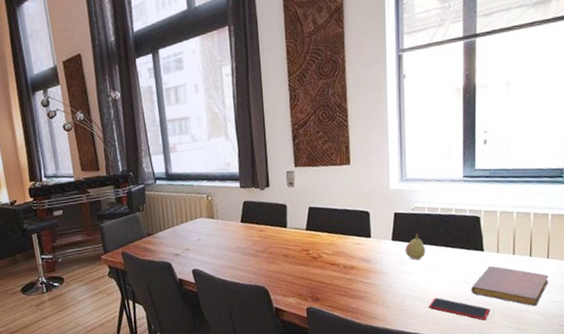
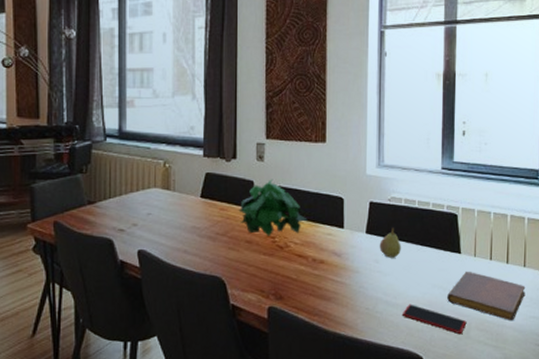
plant: none [275,201,338,250] -> present [238,179,308,236]

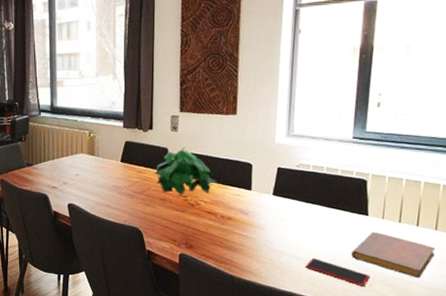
fruit: present [379,227,401,258] -> none [285,190,308,217]

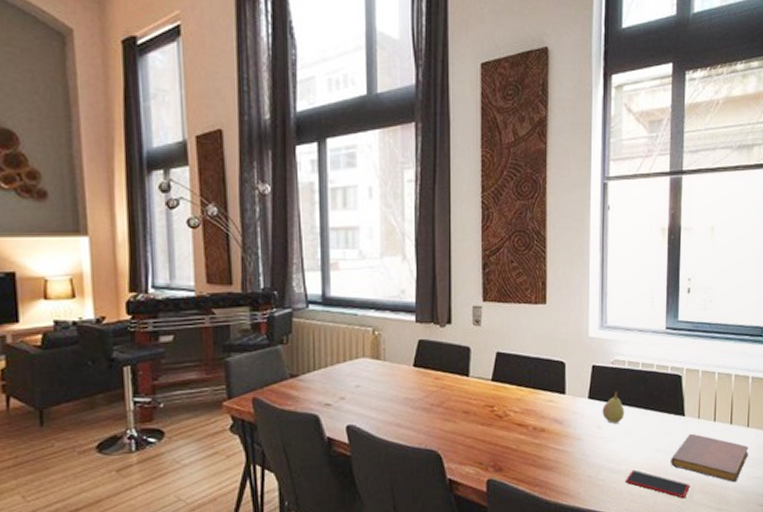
plant: present [154,147,218,195] -> none [454,344,528,405]
fruit: none [285,190,308,217] -> present [602,391,625,423]

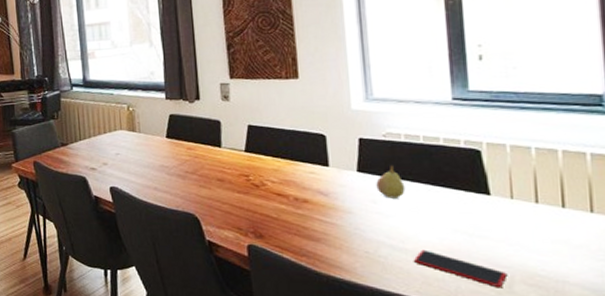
notebook: present [670,433,749,482] -> none [474,215,597,276]

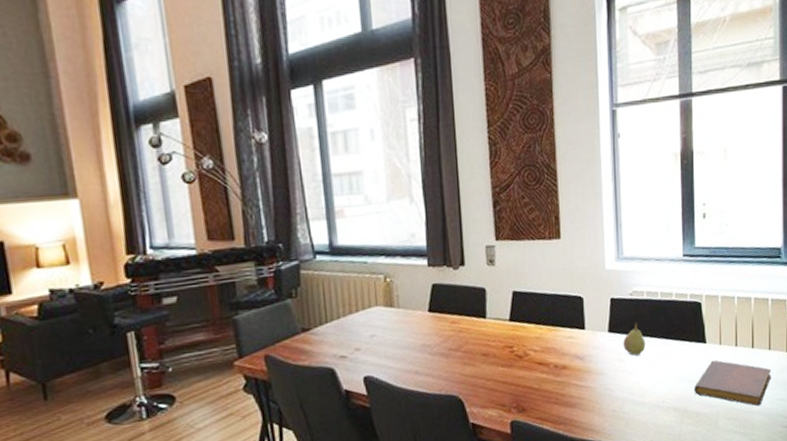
smartphone: present [413,249,508,287] -> none [649,400,715,425]
notebook: none [474,215,597,276] -> present [693,360,771,406]

